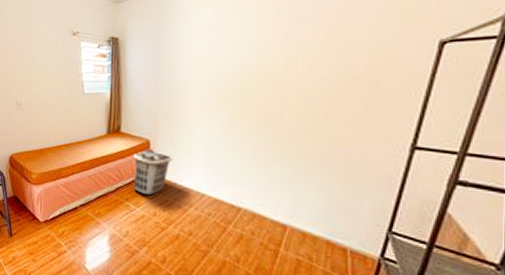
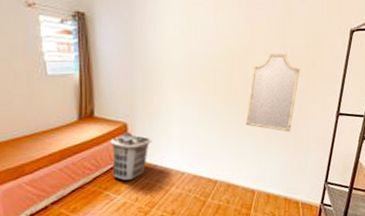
home mirror: none [278,72,357,164] -> present [245,54,300,132]

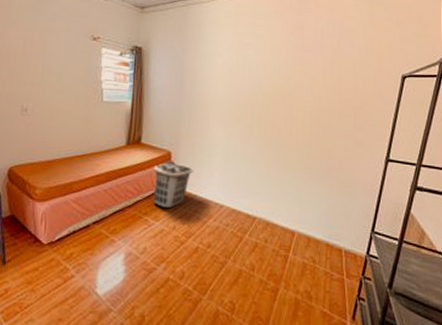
home mirror: present [245,54,300,132] -> none [288,94,347,175]

